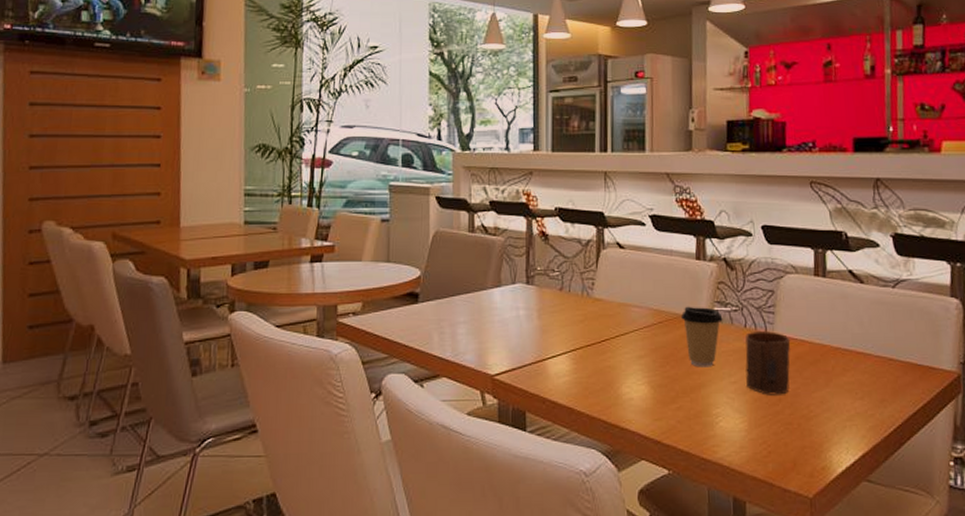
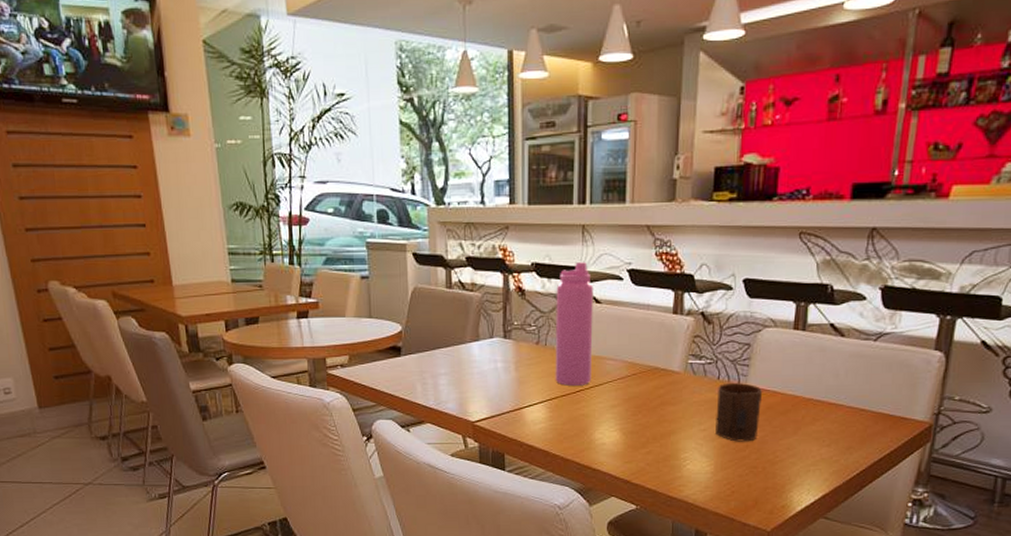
water bottle: none [579,208,617,335] -> present [555,262,593,386]
coffee cup: present [681,306,723,368] -> none [655,359,697,416]

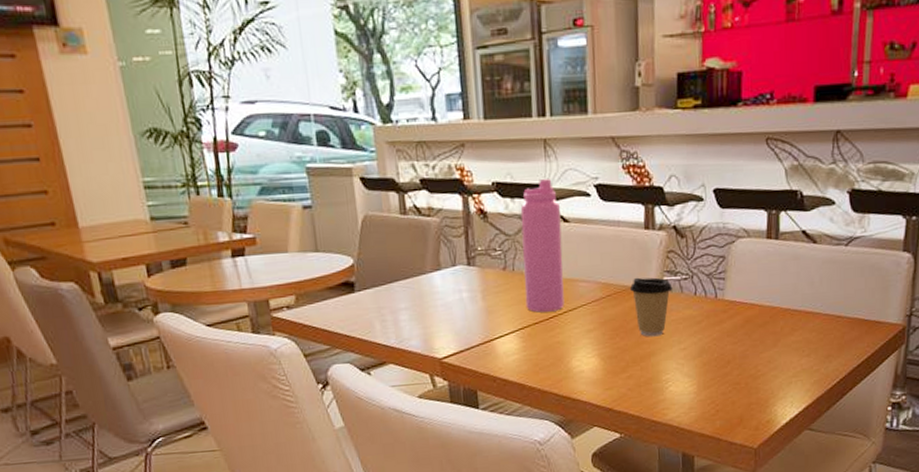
coffee cup: none [655,359,697,416] -> present [630,277,673,337]
cup: present [715,383,763,442] -> none [695,297,741,359]

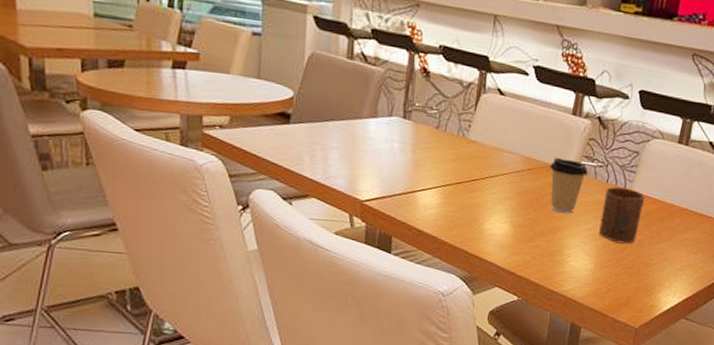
water bottle: present [520,179,565,313] -> none [451,51,499,175]
cup: none [695,297,741,359] -> present [599,187,645,244]

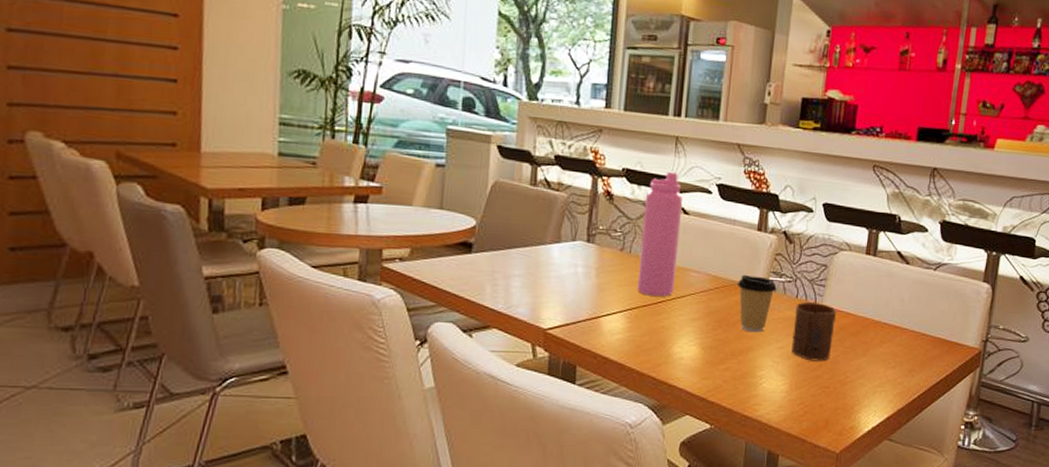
water bottle: none [451,51,499,175] -> present [637,172,682,297]

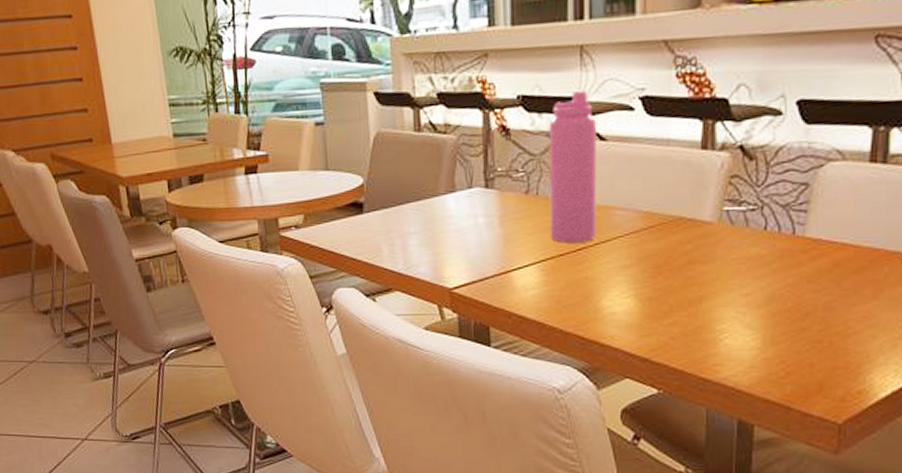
coffee cup: present [738,274,777,333] -> none [680,206,735,278]
cup: present [792,302,837,361] -> none [763,234,828,309]

